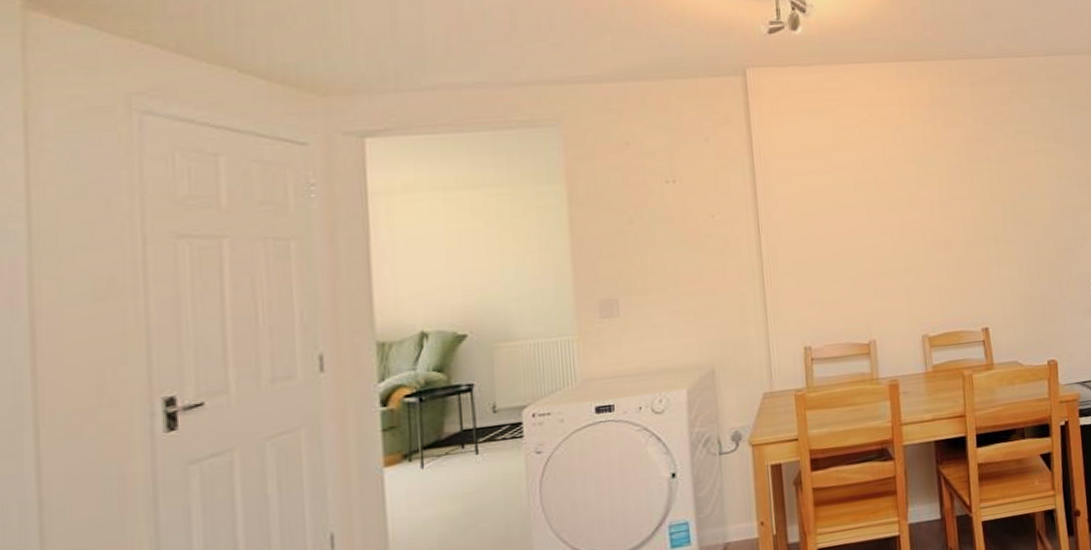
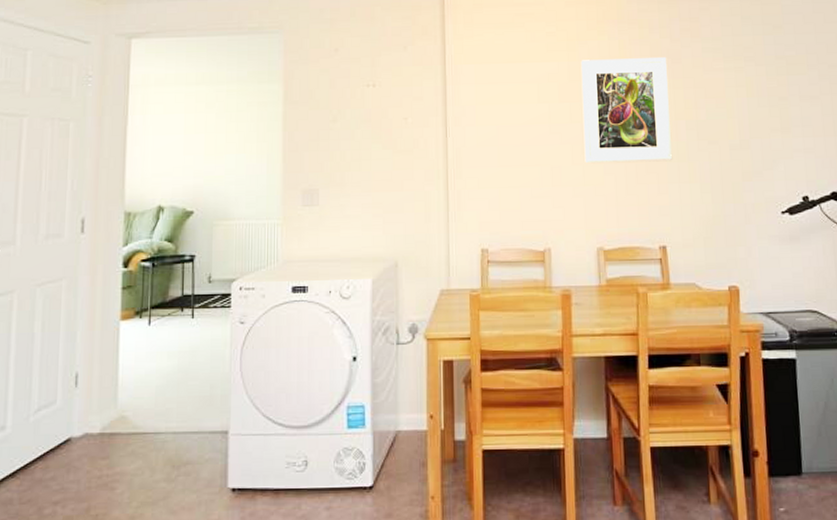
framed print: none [896,141,991,252] -> present [580,57,673,164]

